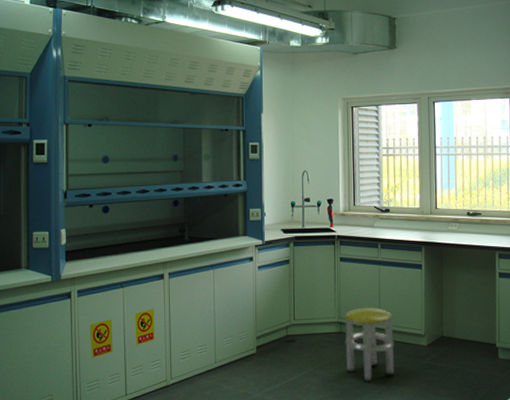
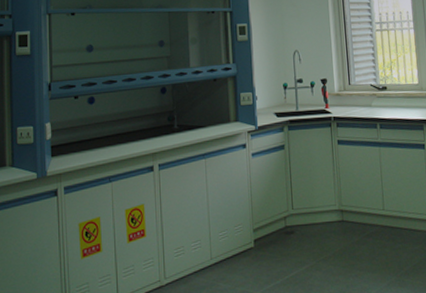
stool: present [344,308,395,382] -> none [346,193,403,274]

